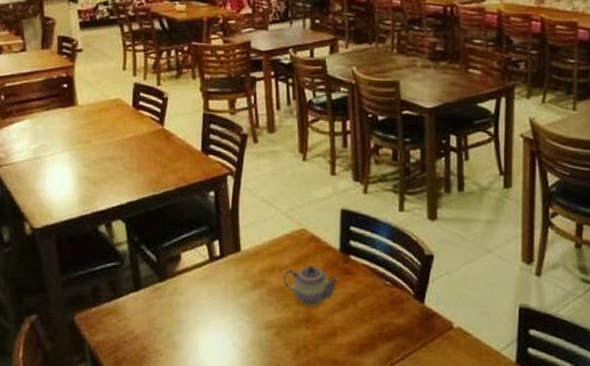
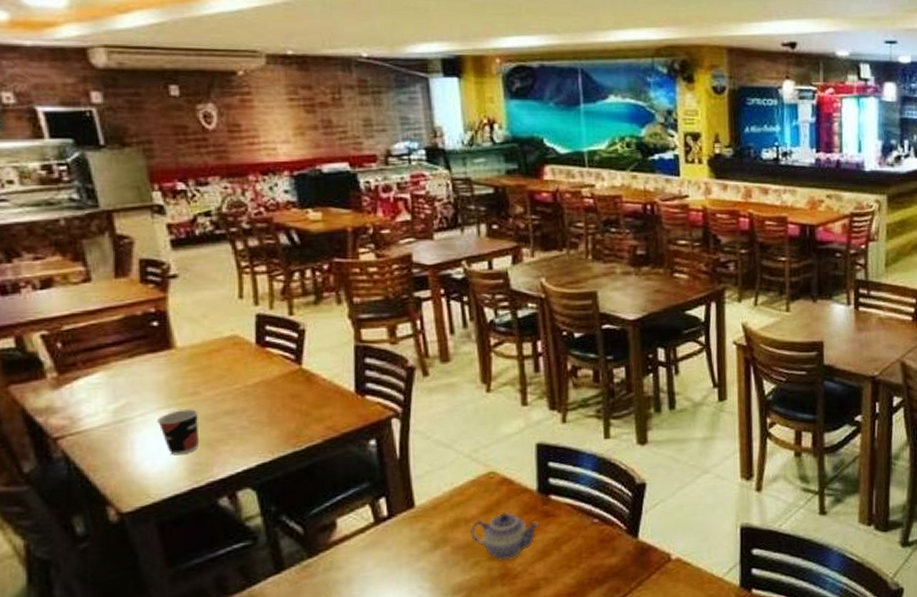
cup: none [62,153,89,189] -> present [157,409,200,456]

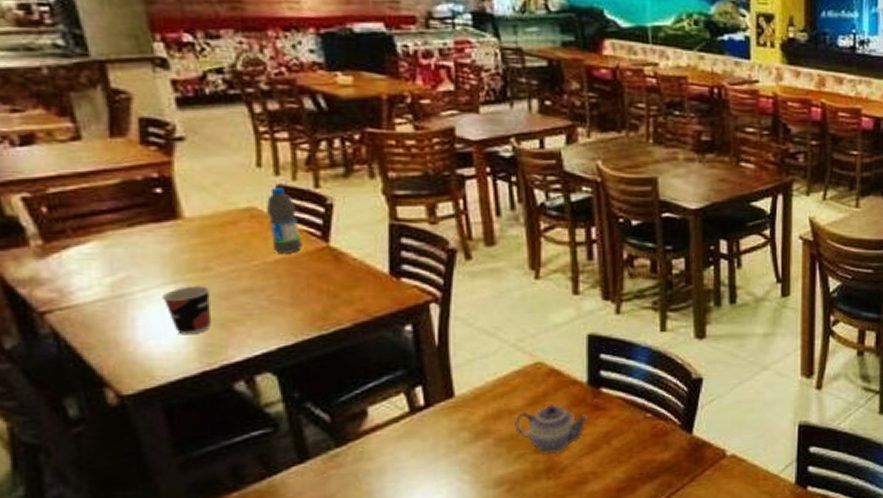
water bottle: none [248,315,278,377] -> present [267,186,302,253]

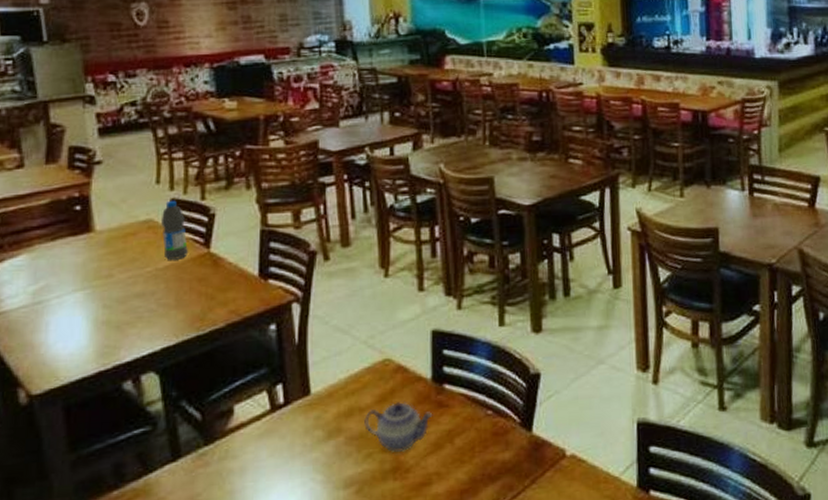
cup: present [162,286,212,335] -> none [72,292,110,338]

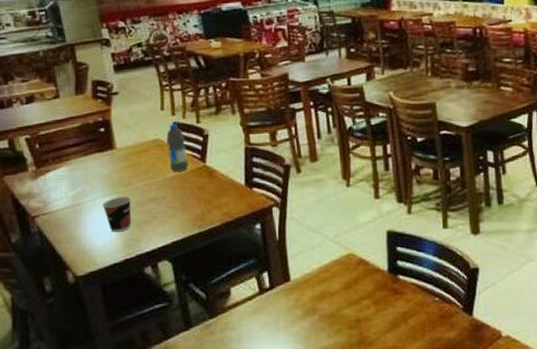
cup: none [72,292,110,338] -> present [103,196,132,233]
teapot: present [364,402,433,452] -> none [334,289,390,329]

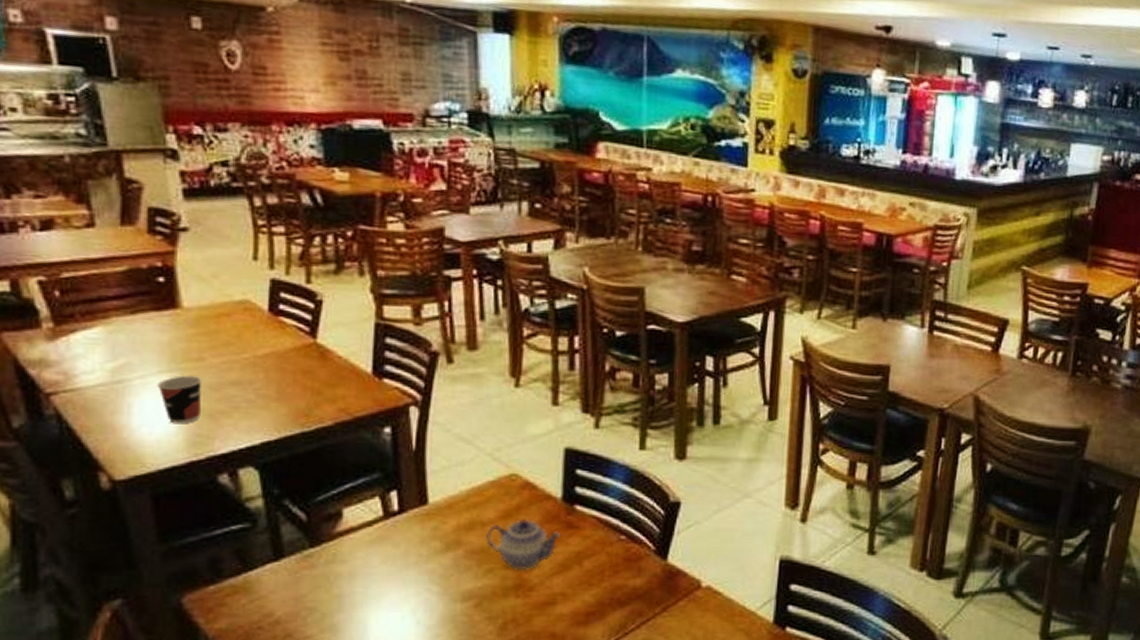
water bottle: present [167,123,189,172] -> none [260,280,291,348]
teapot: none [334,289,390,329] -> present [486,519,562,569]

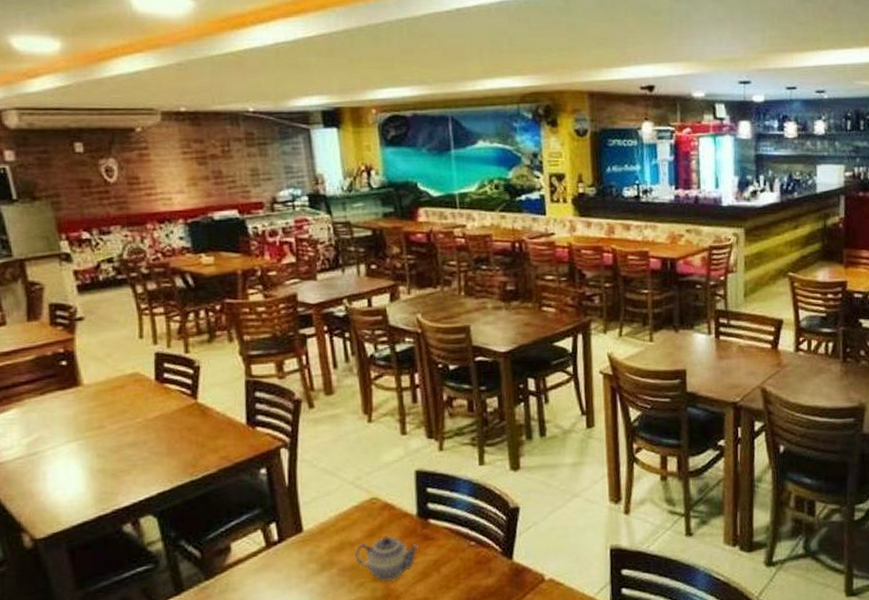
cup: present [158,375,202,424] -> none [67,442,105,485]

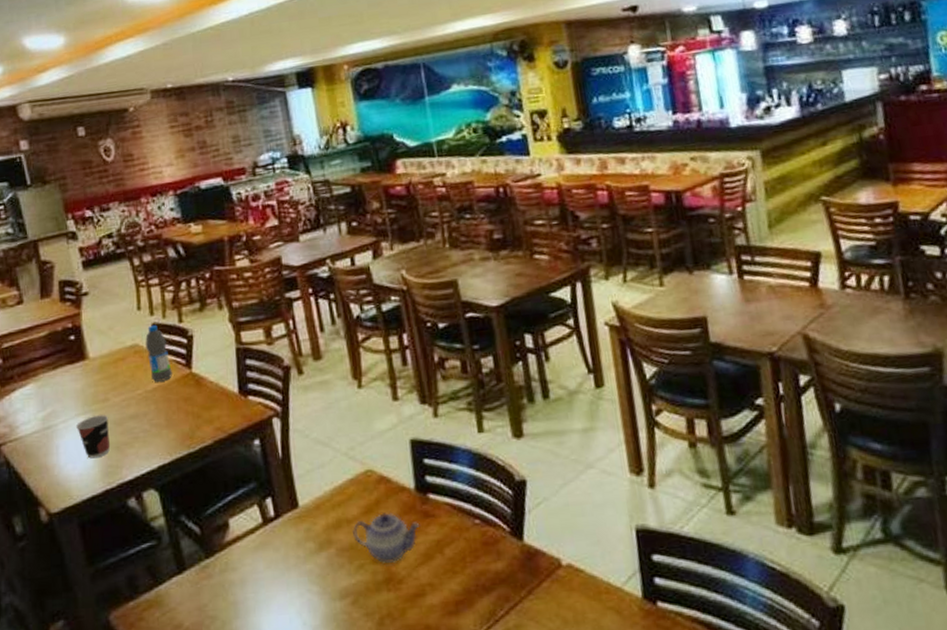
cup: none [67,442,105,485] -> present [76,415,111,459]
water bottle: none [147,354,176,411] -> present [145,324,172,382]

